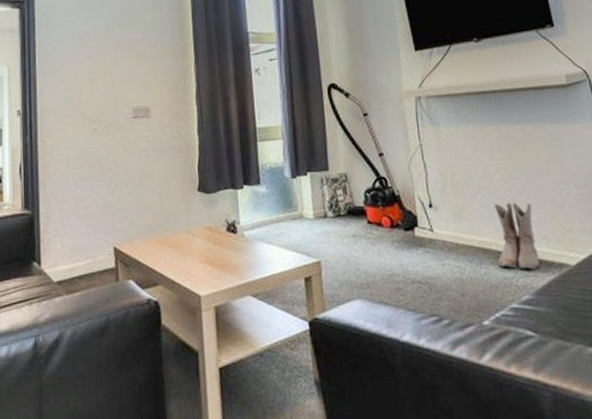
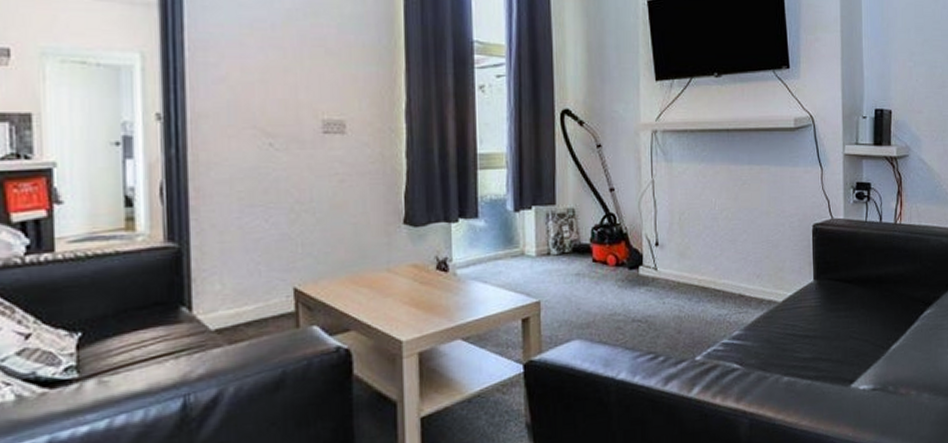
boots: present [493,202,540,269] -> none [714,241,752,306]

